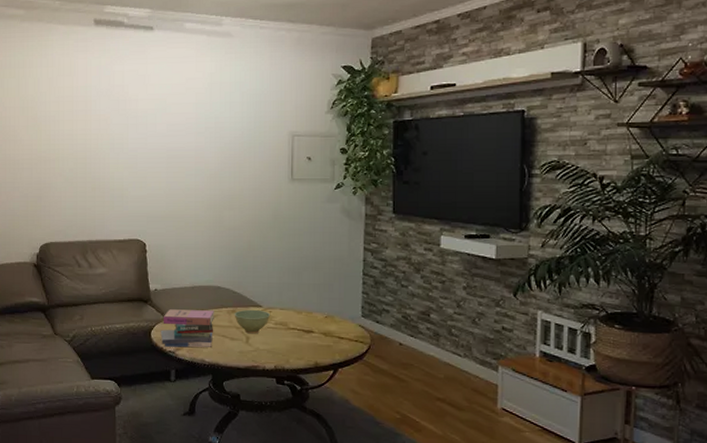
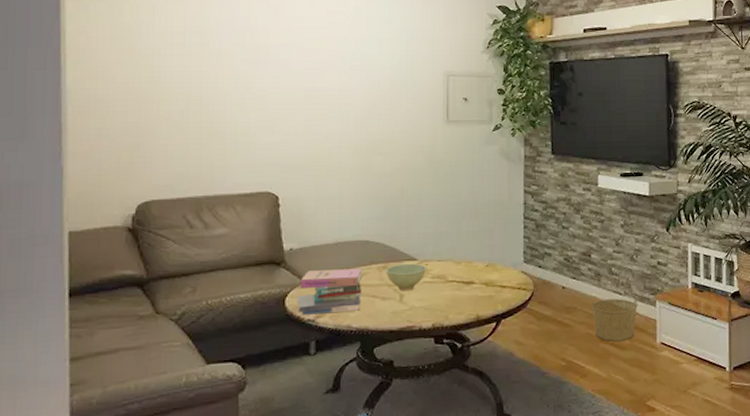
basket: none [429,359,478,402] -> present [592,298,638,341]

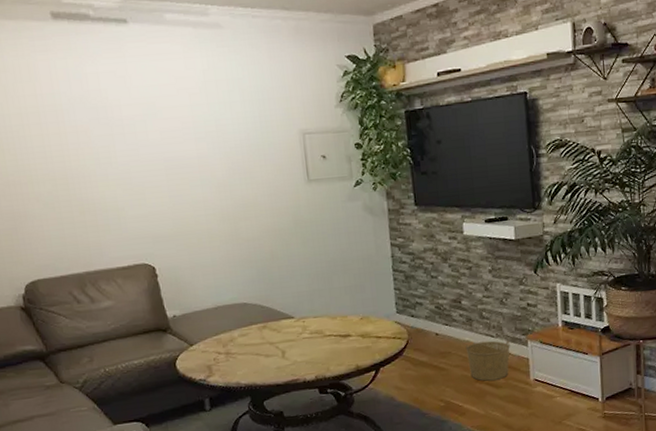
books: present [297,268,362,315] -> none [186,329,247,376]
bowl: present [385,263,427,291] -> none [265,321,305,348]

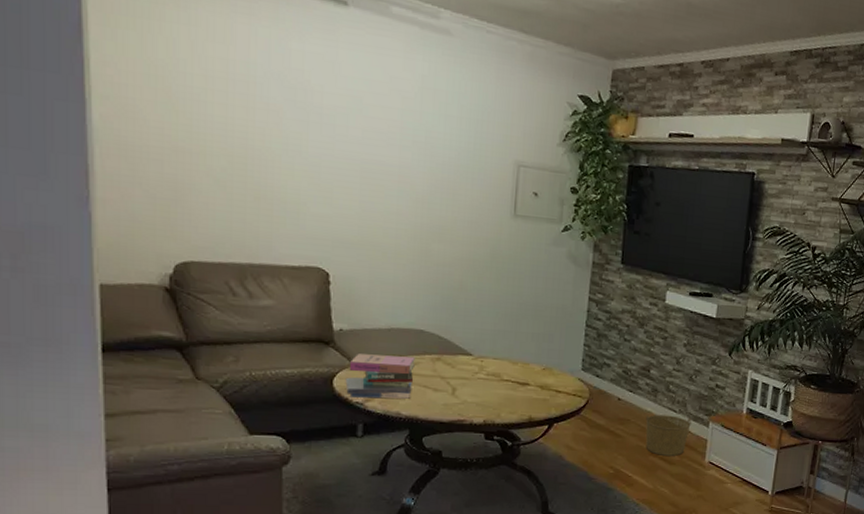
books: none [186,329,247,376] -> present [345,354,415,399]

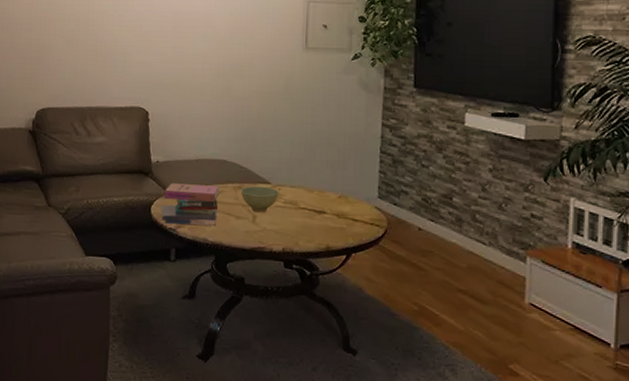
bowl: none [439,357,483,385] -> present [240,186,280,213]
basket: present [645,414,691,456] -> none [450,247,504,295]

